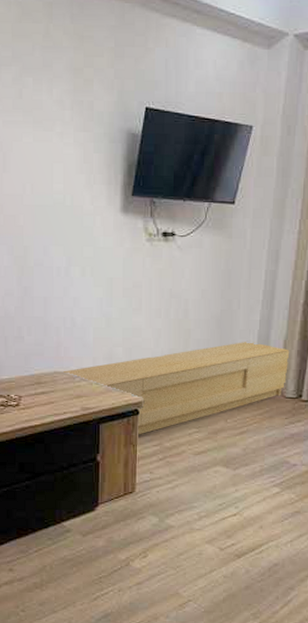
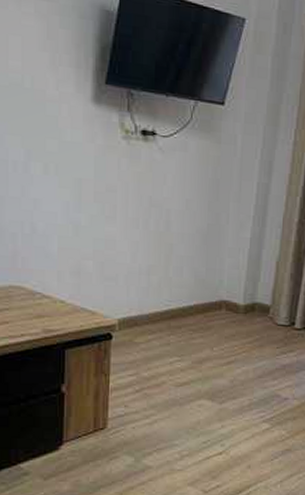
tv stand: present [64,341,290,435] -> none [21,260,283,363]

